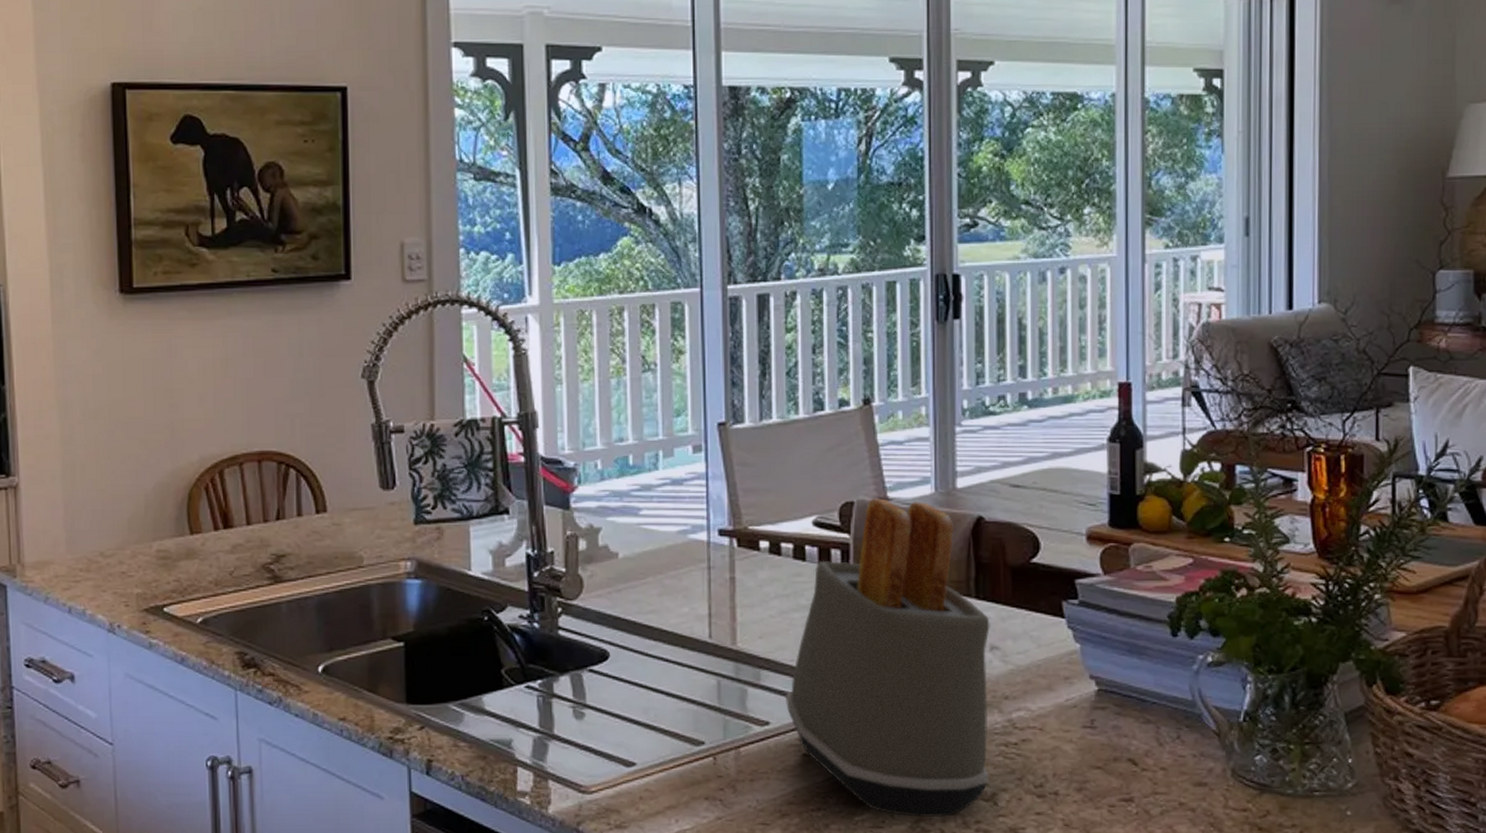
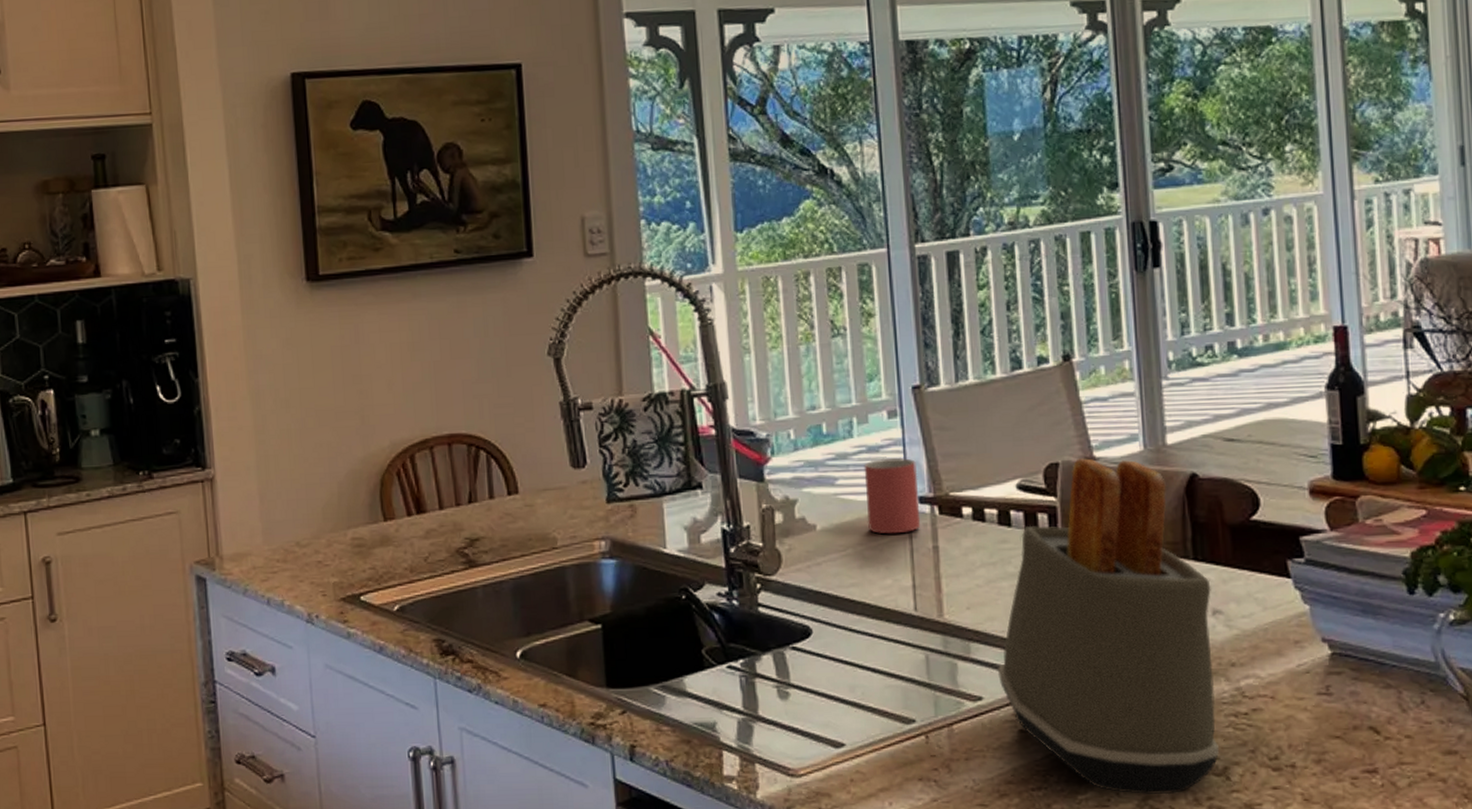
mug: none [667,491,719,564] -> present [864,457,921,534]

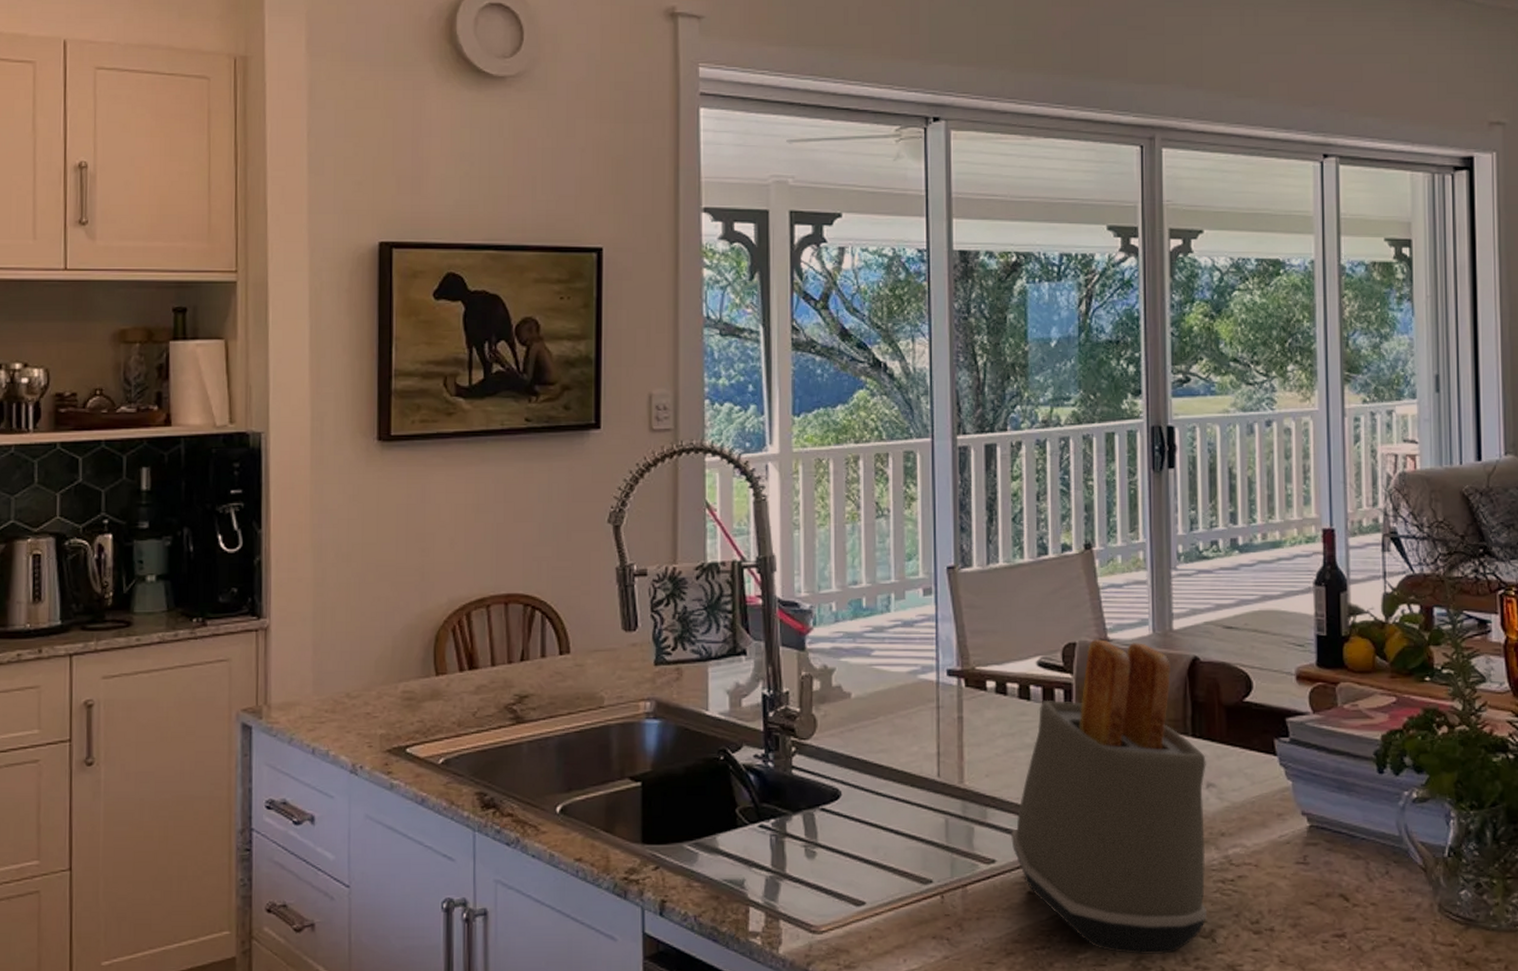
mug: present [864,457,921,534] -> none [898,632,948,704]

